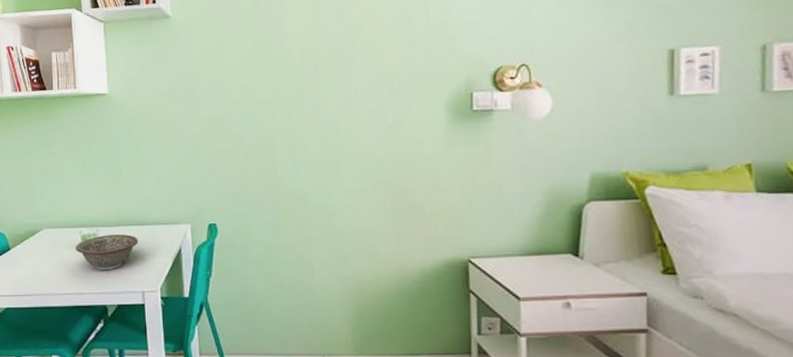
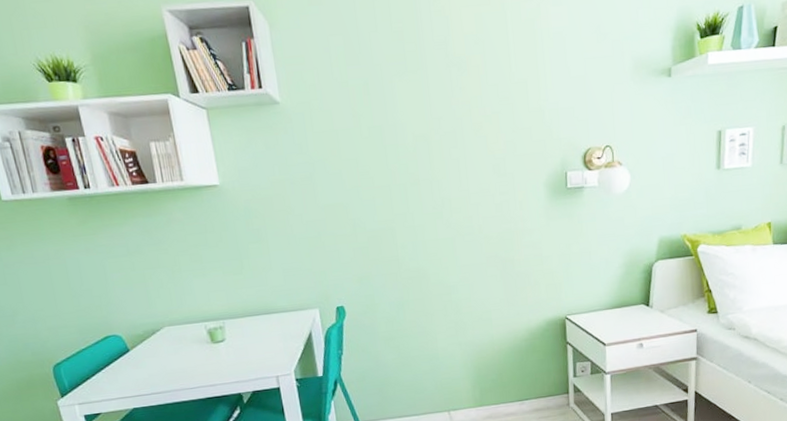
decorative bowl: present [75,234,138,271] -> none [201,324,268,362]

